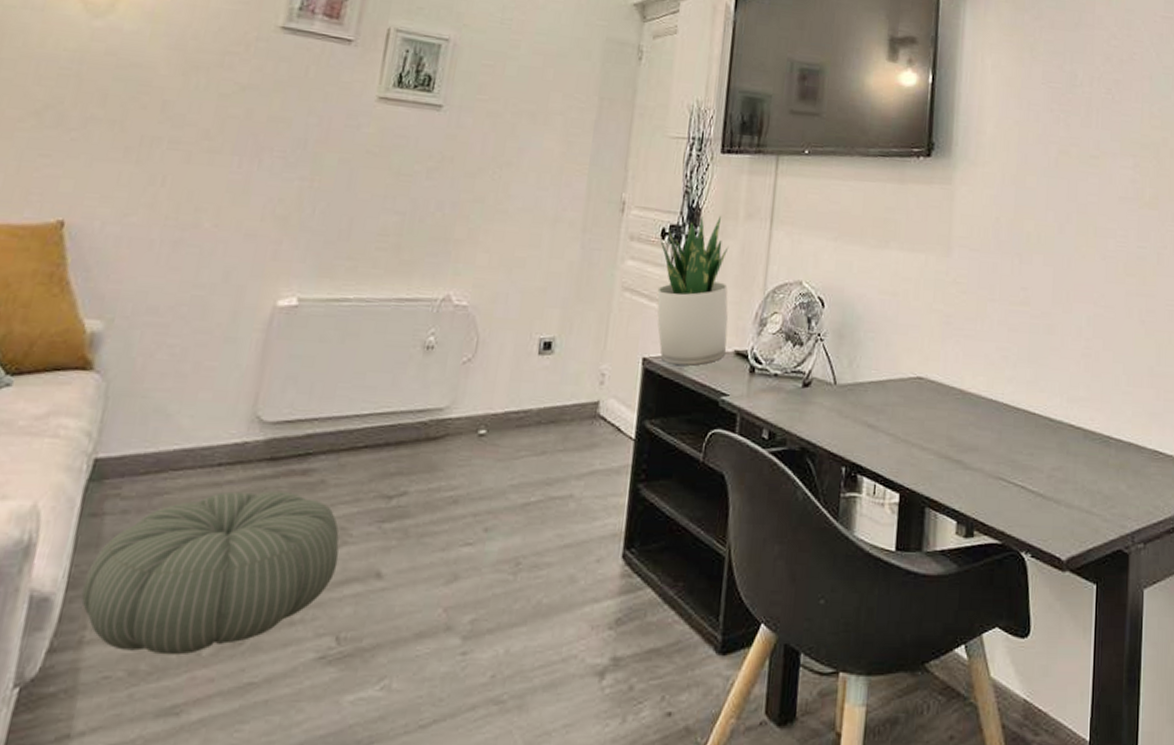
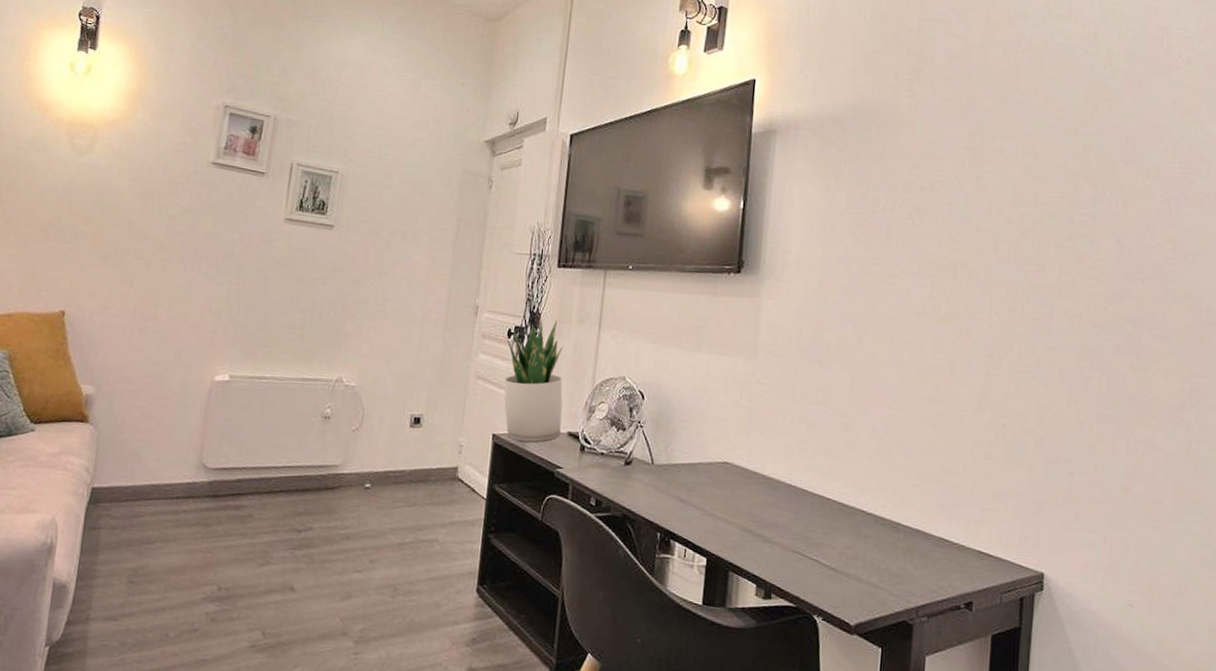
pouf: present [81,491,339,656] -> none [87,518,263,635]

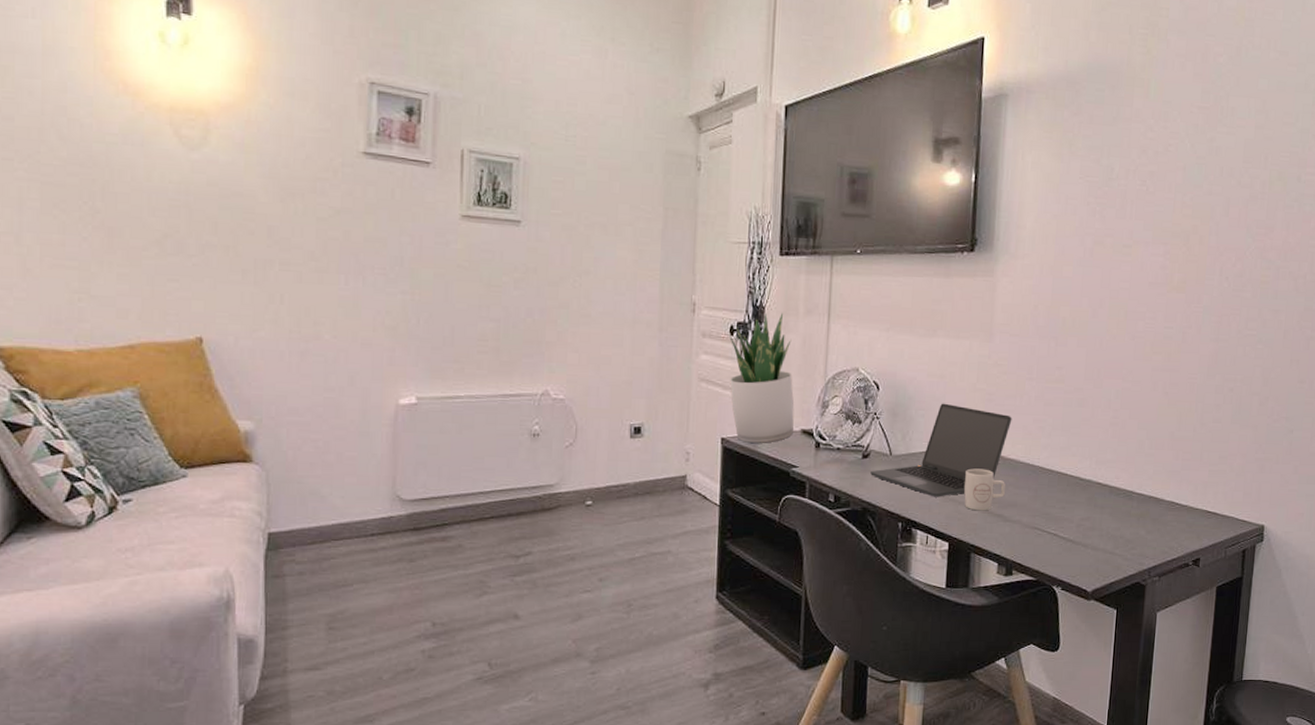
laptop: none [632,416,775,511] -> present [870,403,1012,497]
mug: none [723,484,766,529] -> present [963,468,1006,511]

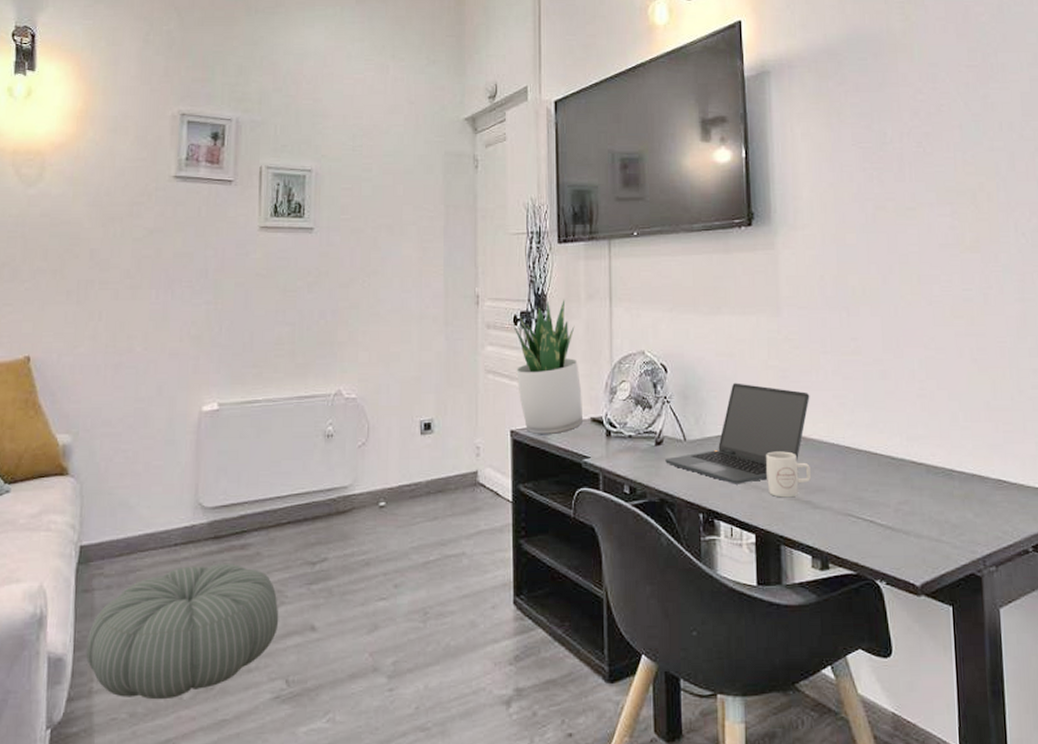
pouf: none [278,555,482,679] -> present [86,564,279,700]

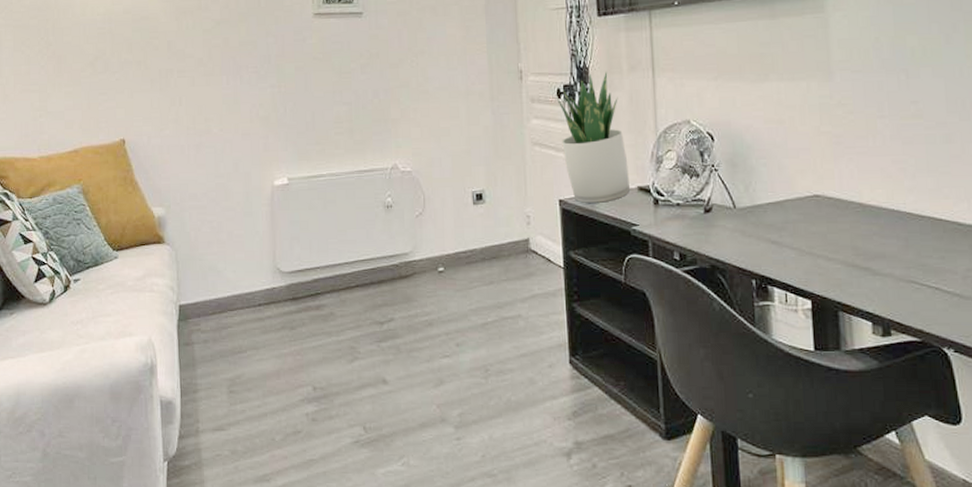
pouf: present [86,564,279,700] -> none [191,323,354,440]
laptop: present [665,383,810,484] -> none [715,149,867,251]
mug: present [765,451,812,498] -> none [820,218,871,264]

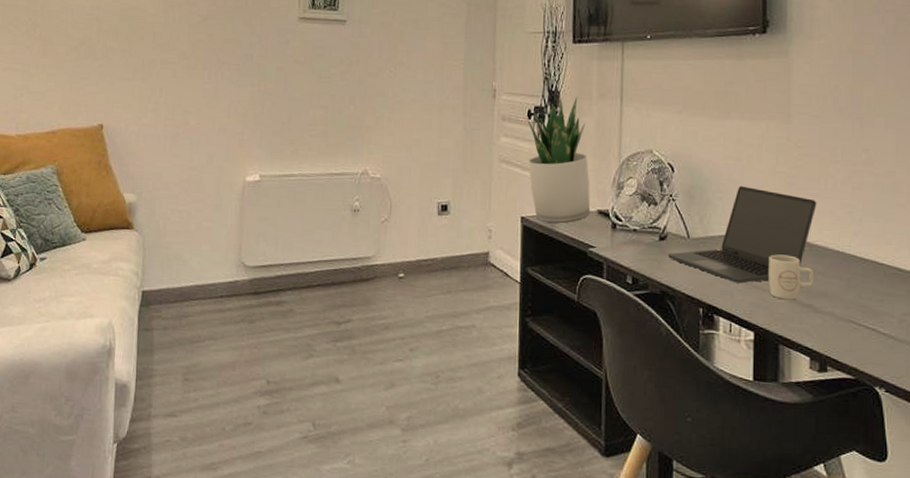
laptop: none [715,149,867,251] -> present [668,185,817,284]
mug: none [820,218,871,264] -> present [767,254,815,300]

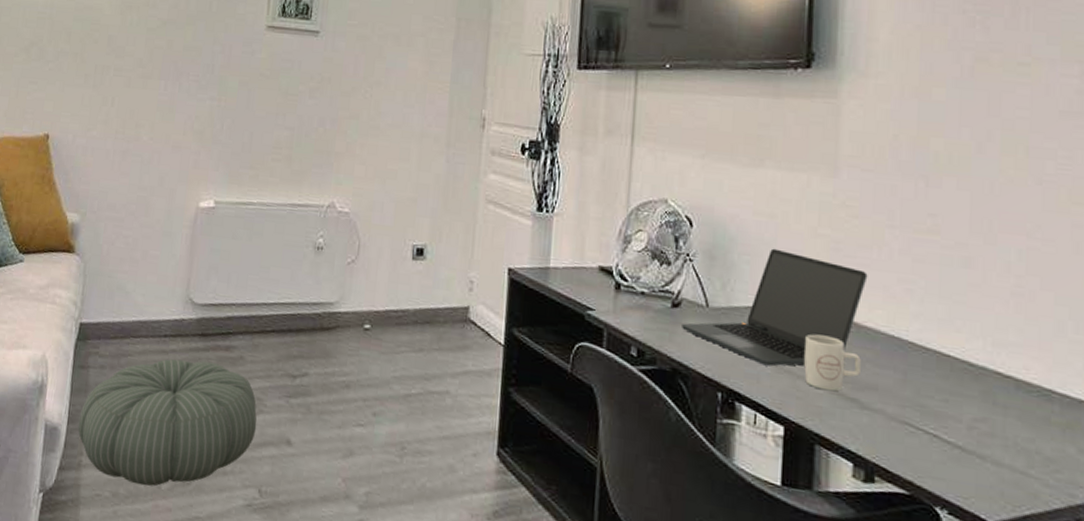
pouf: none [146,316,308,429] -> present [78,359,257,487]
planter: present [525,96,591,223] -> none [518,131,592,279]

